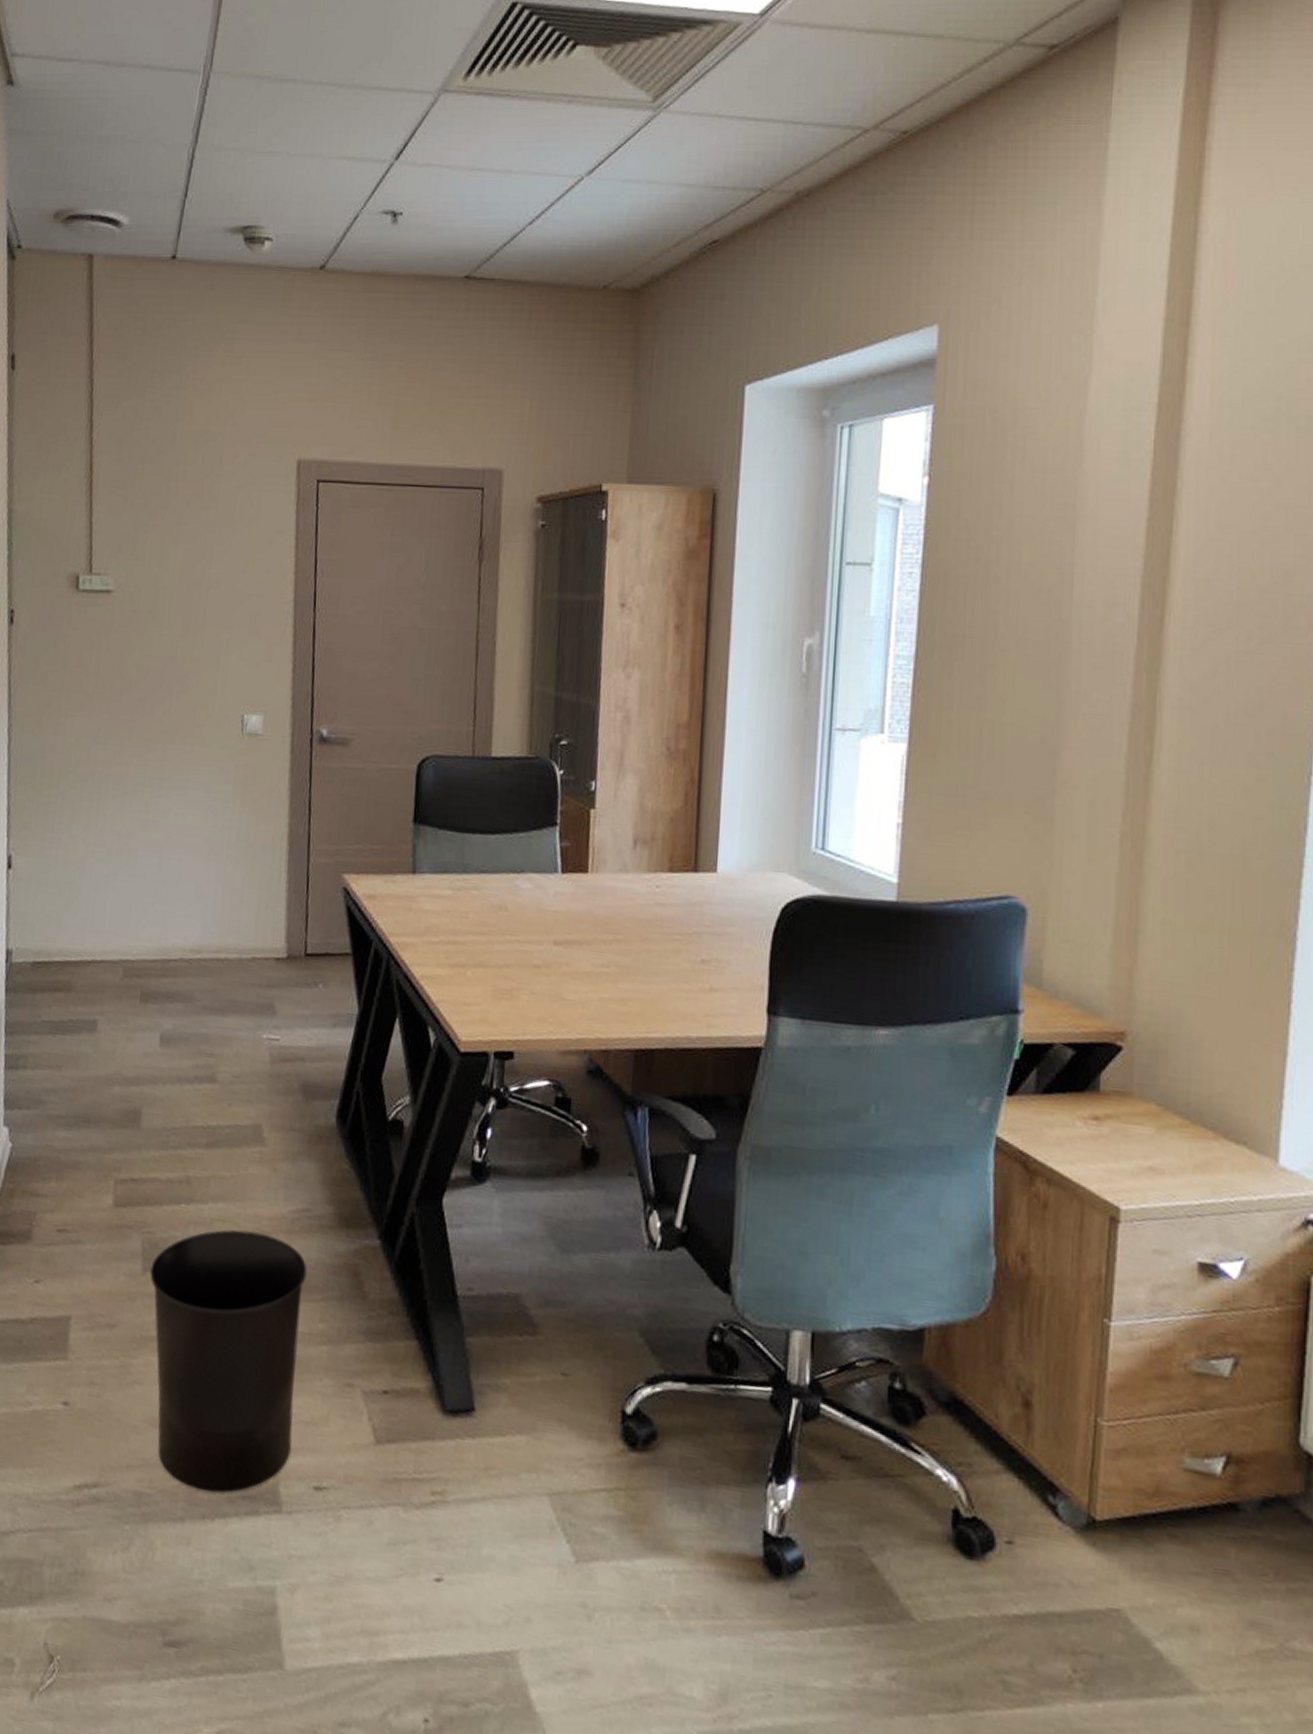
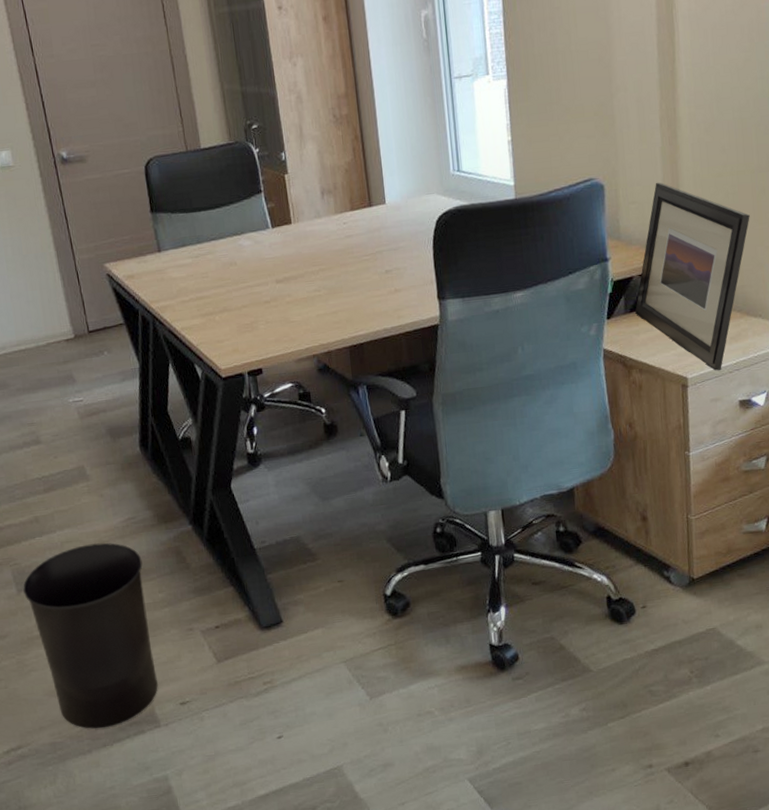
picture frame: none [1049,919,1243,1209] -> present [634,182,750,371]

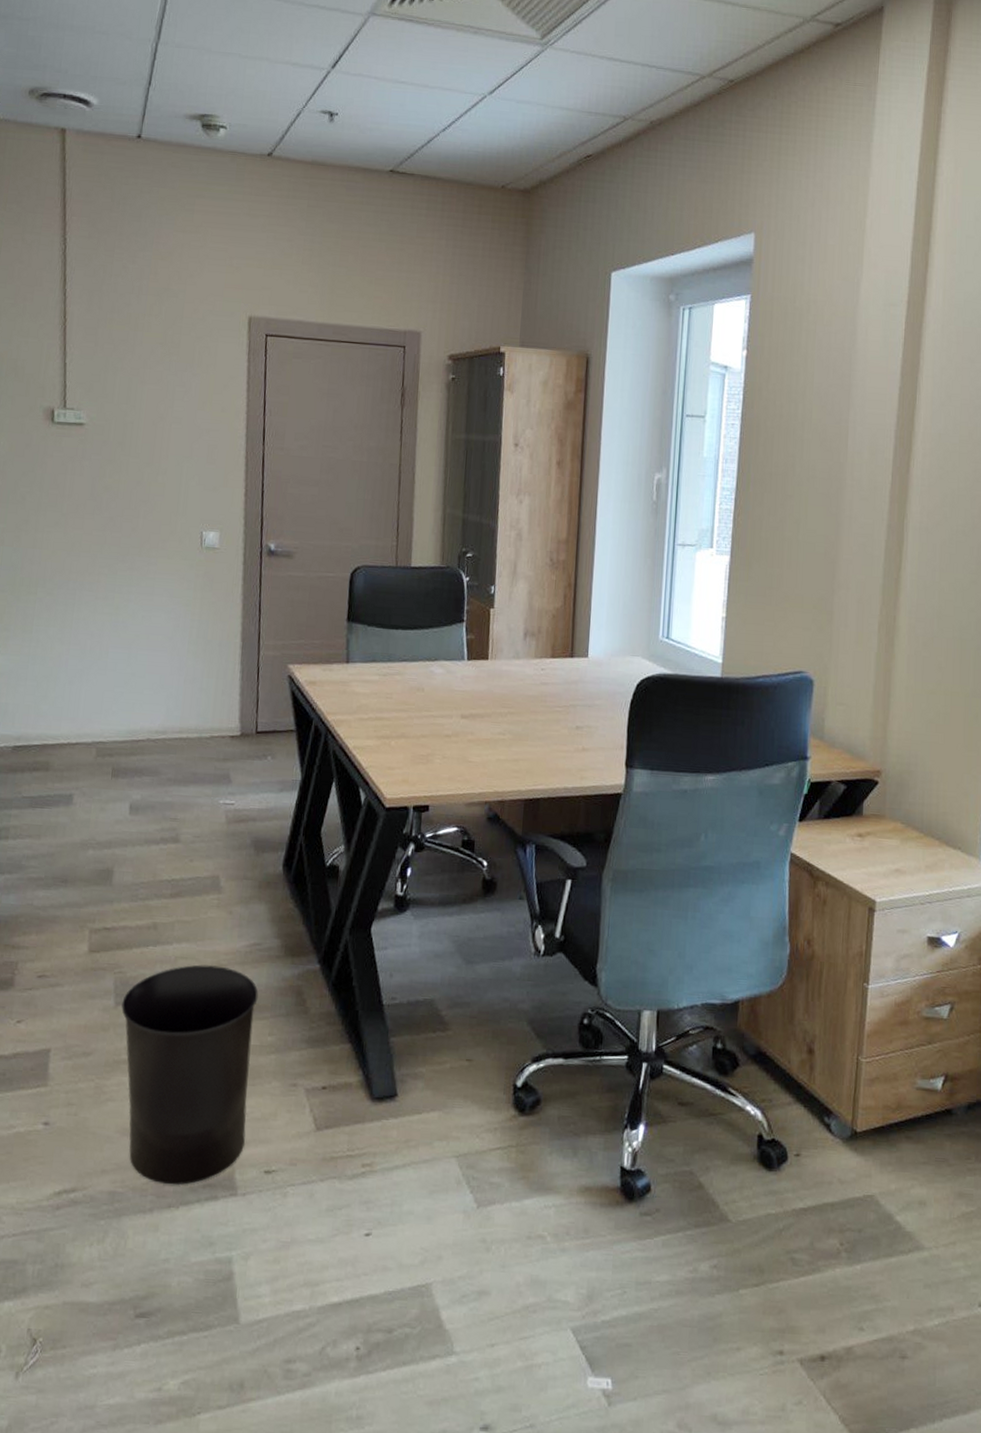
picture frame: present [634,182,750,371] -> none [828,687,960,899]

